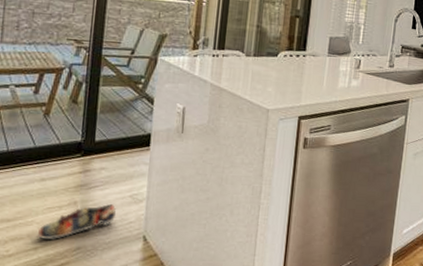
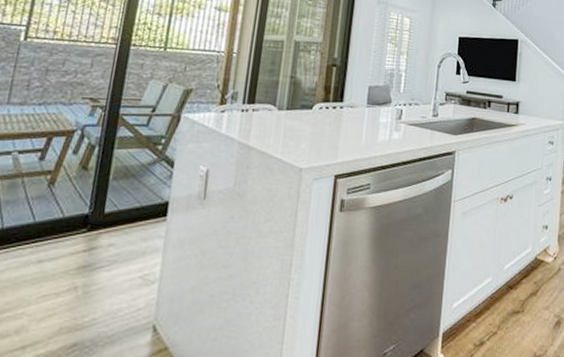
shoe: present [38,203,116,239] -> none [28,287,123,335]

